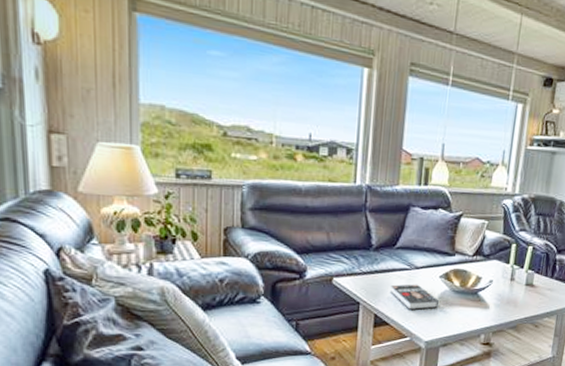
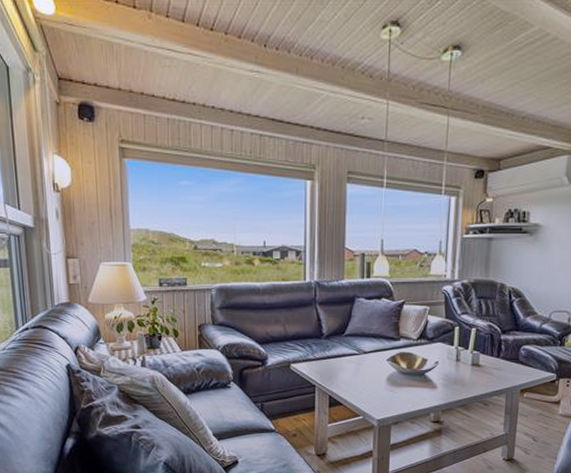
book: present [390,284,440,310] -> none [342,367,388,391]

